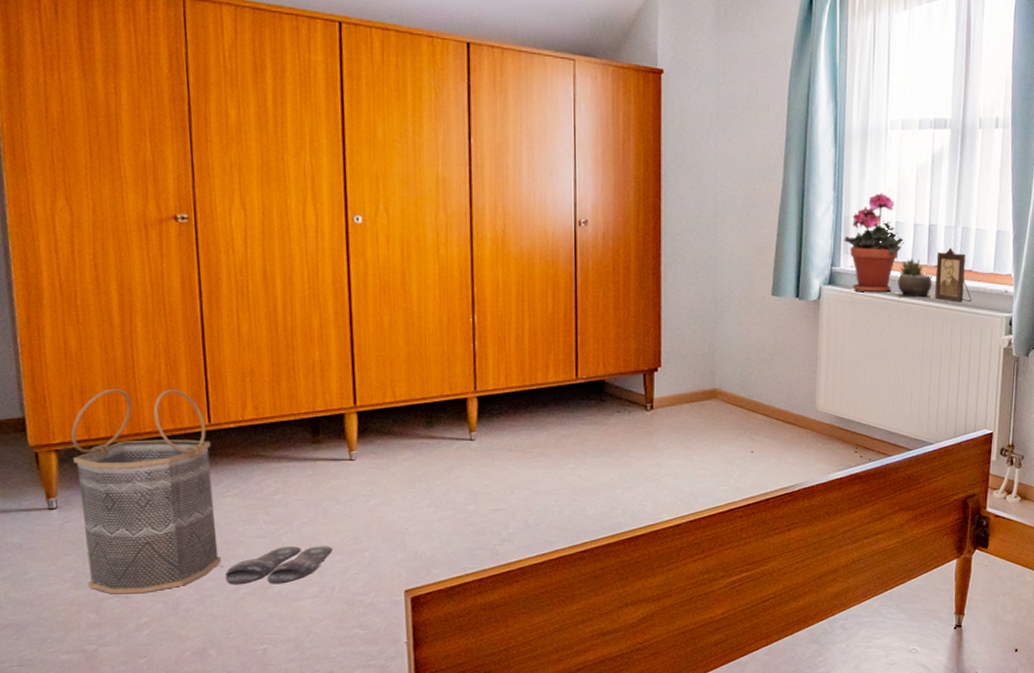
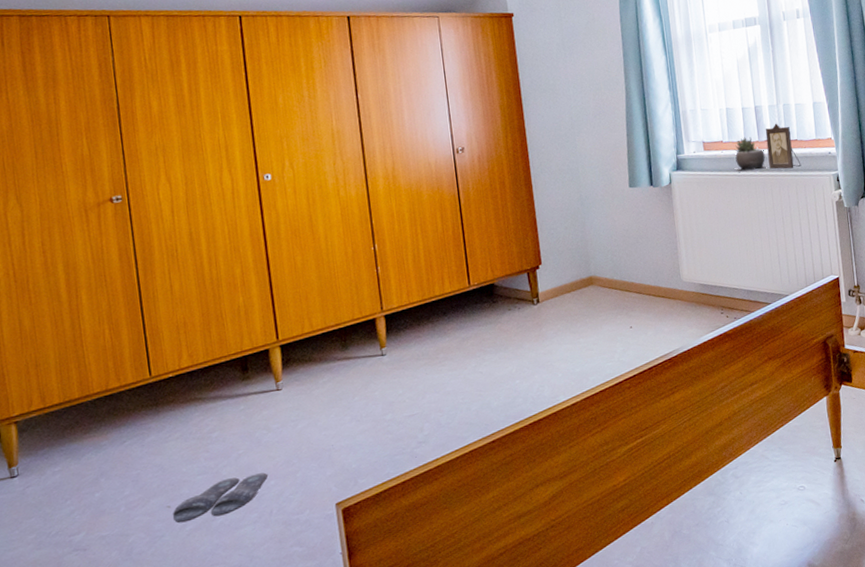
basket: present [71,388,222,595] -> none [28,350,169,550]
potted plant: present [844,193,904,293] -> none [684,86,736,174]

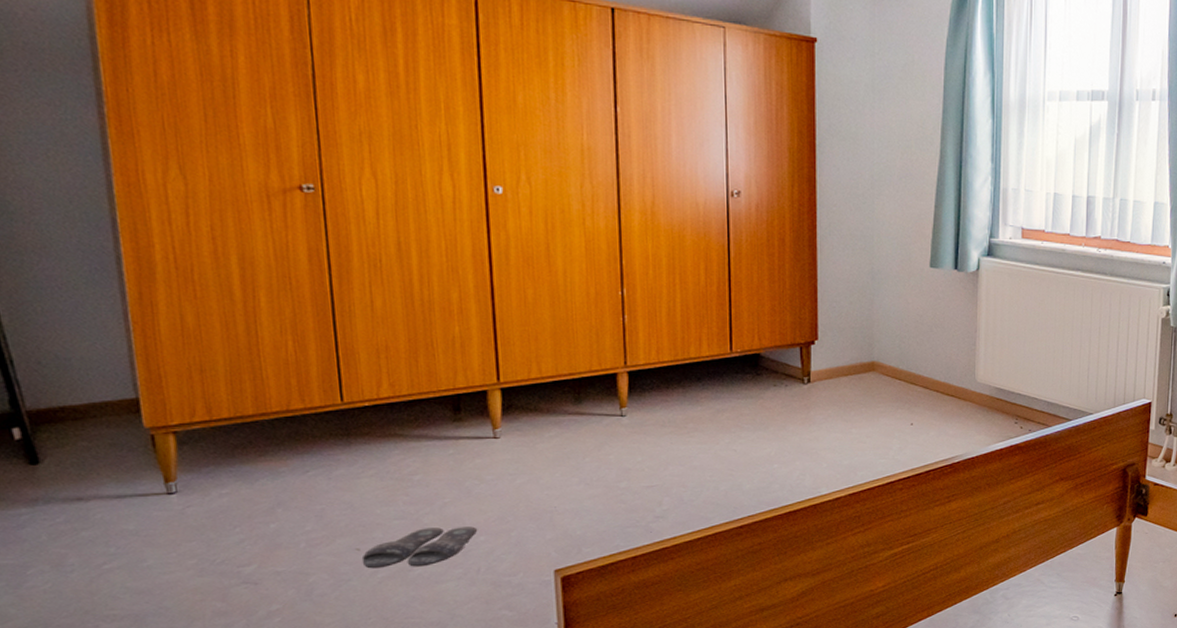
succulent plant: present [734,136,767,172] -> none [1054,229,1091,270]
photo frame: present [765,123,802,170] -> none [1093,219,1130,274]

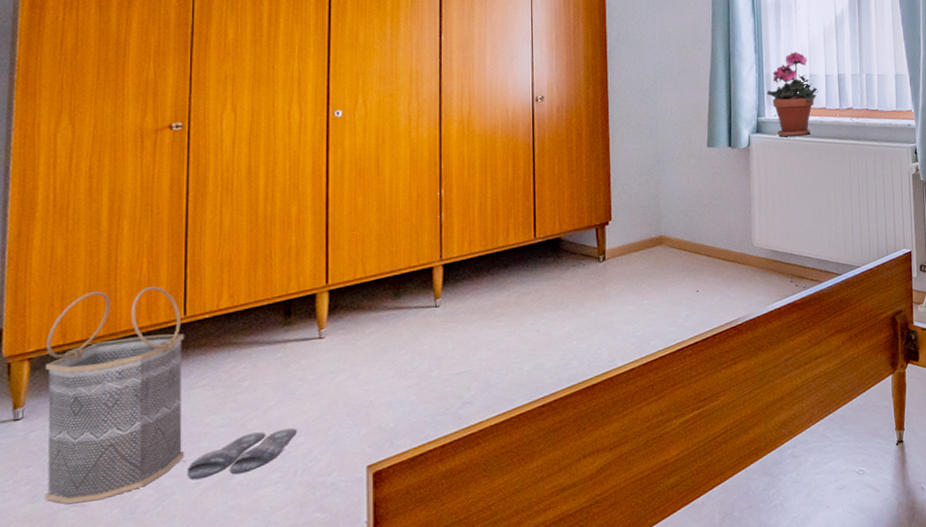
basket: none [190,366,358,581] -> present [44,286,185,505]
potted plant: none [1002,164,1063,265] -> present [767,51,818,138]

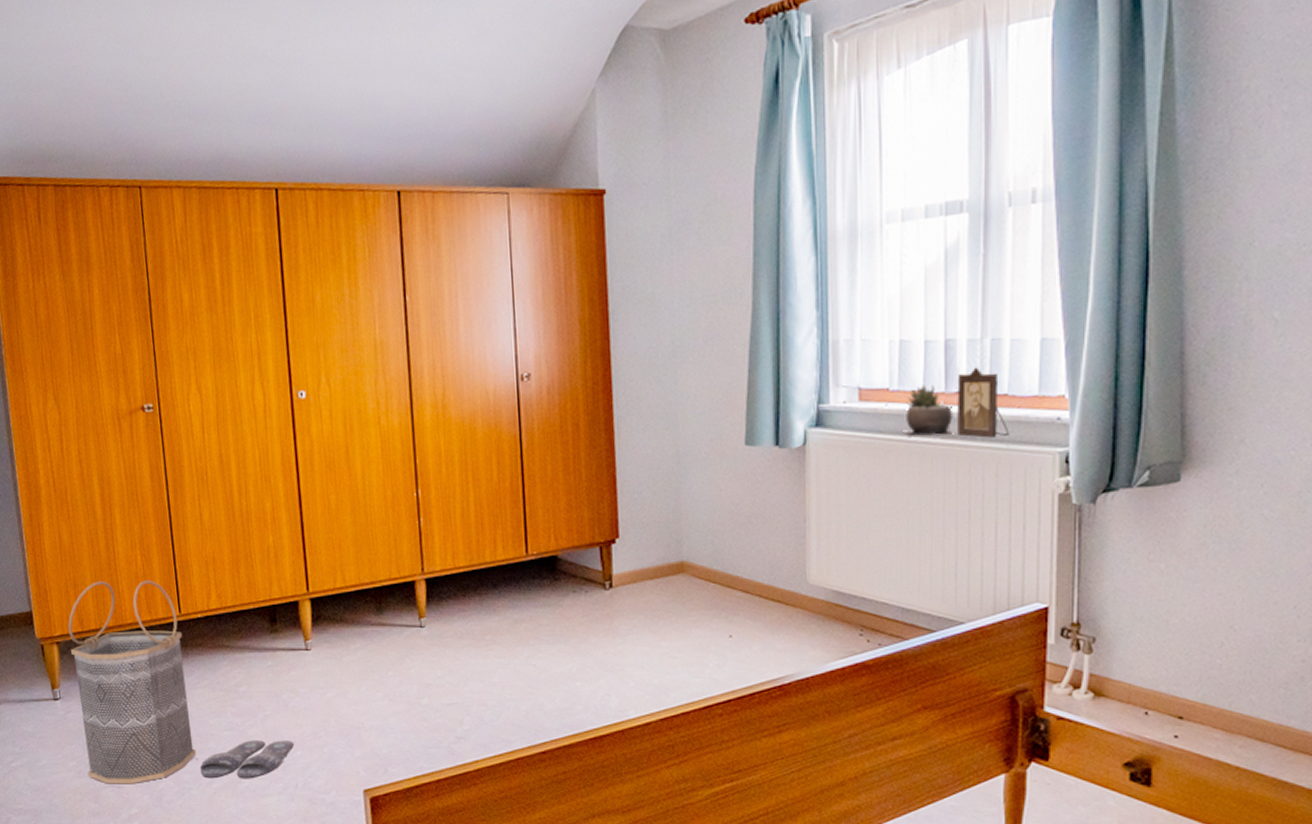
potted plant: present [767,51,818,138] -> none [832,305,912,434]
succulent plant: none [814,103,847,139] -> present [903,384,954,437]
photo frame: none [847,92,881,139] -> present [957,367,1010,438]

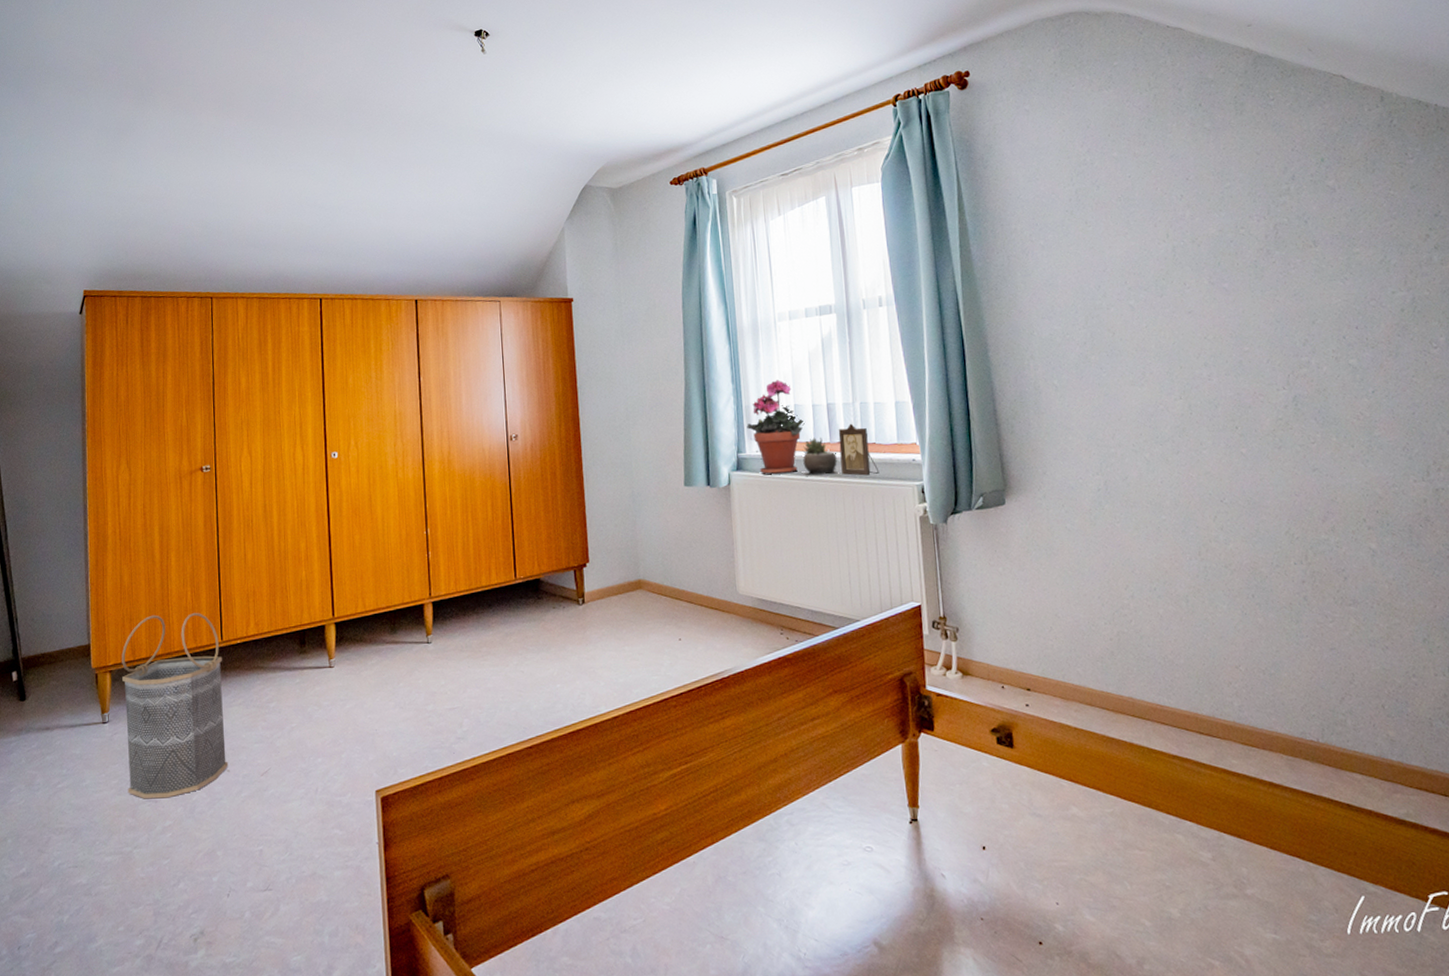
slippers: present [199,740,294,779] -> none [230,749,316,789]
potted plant: none [832,305,912,434] -> present [746,380,805,475]

